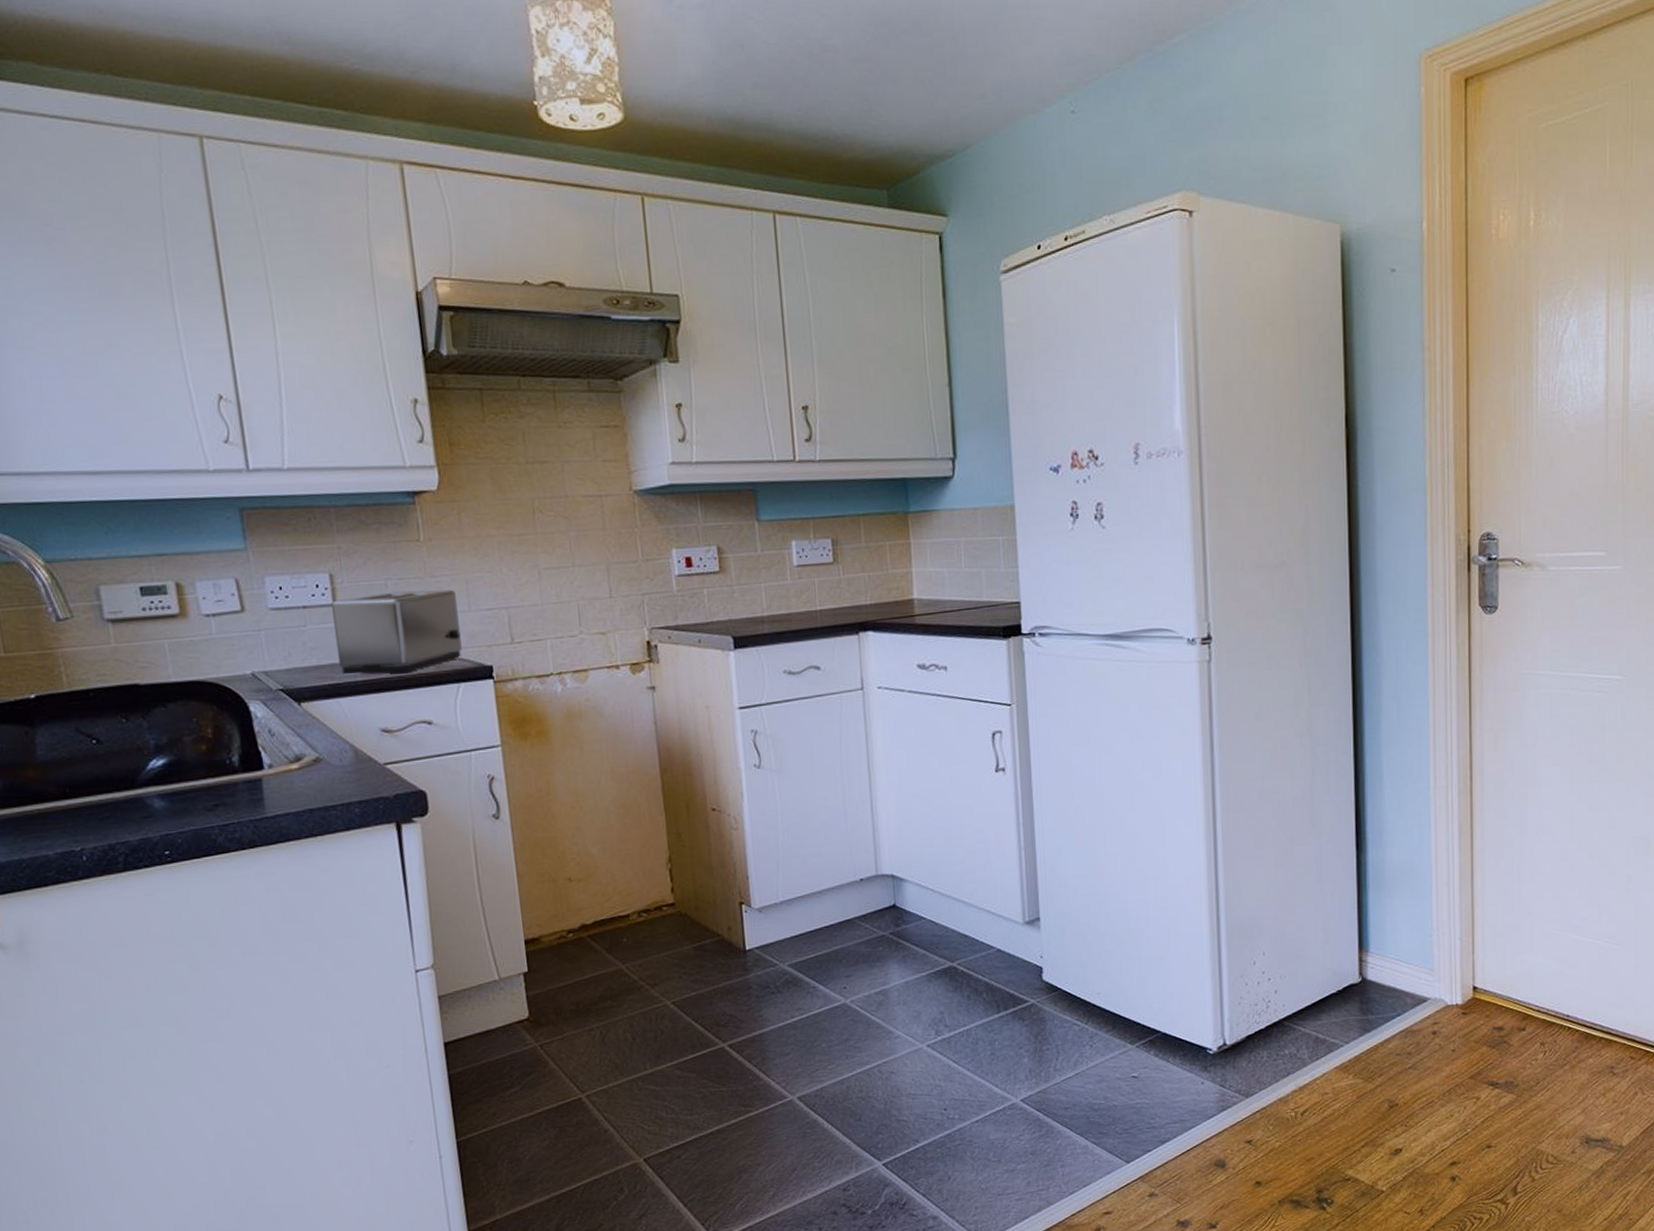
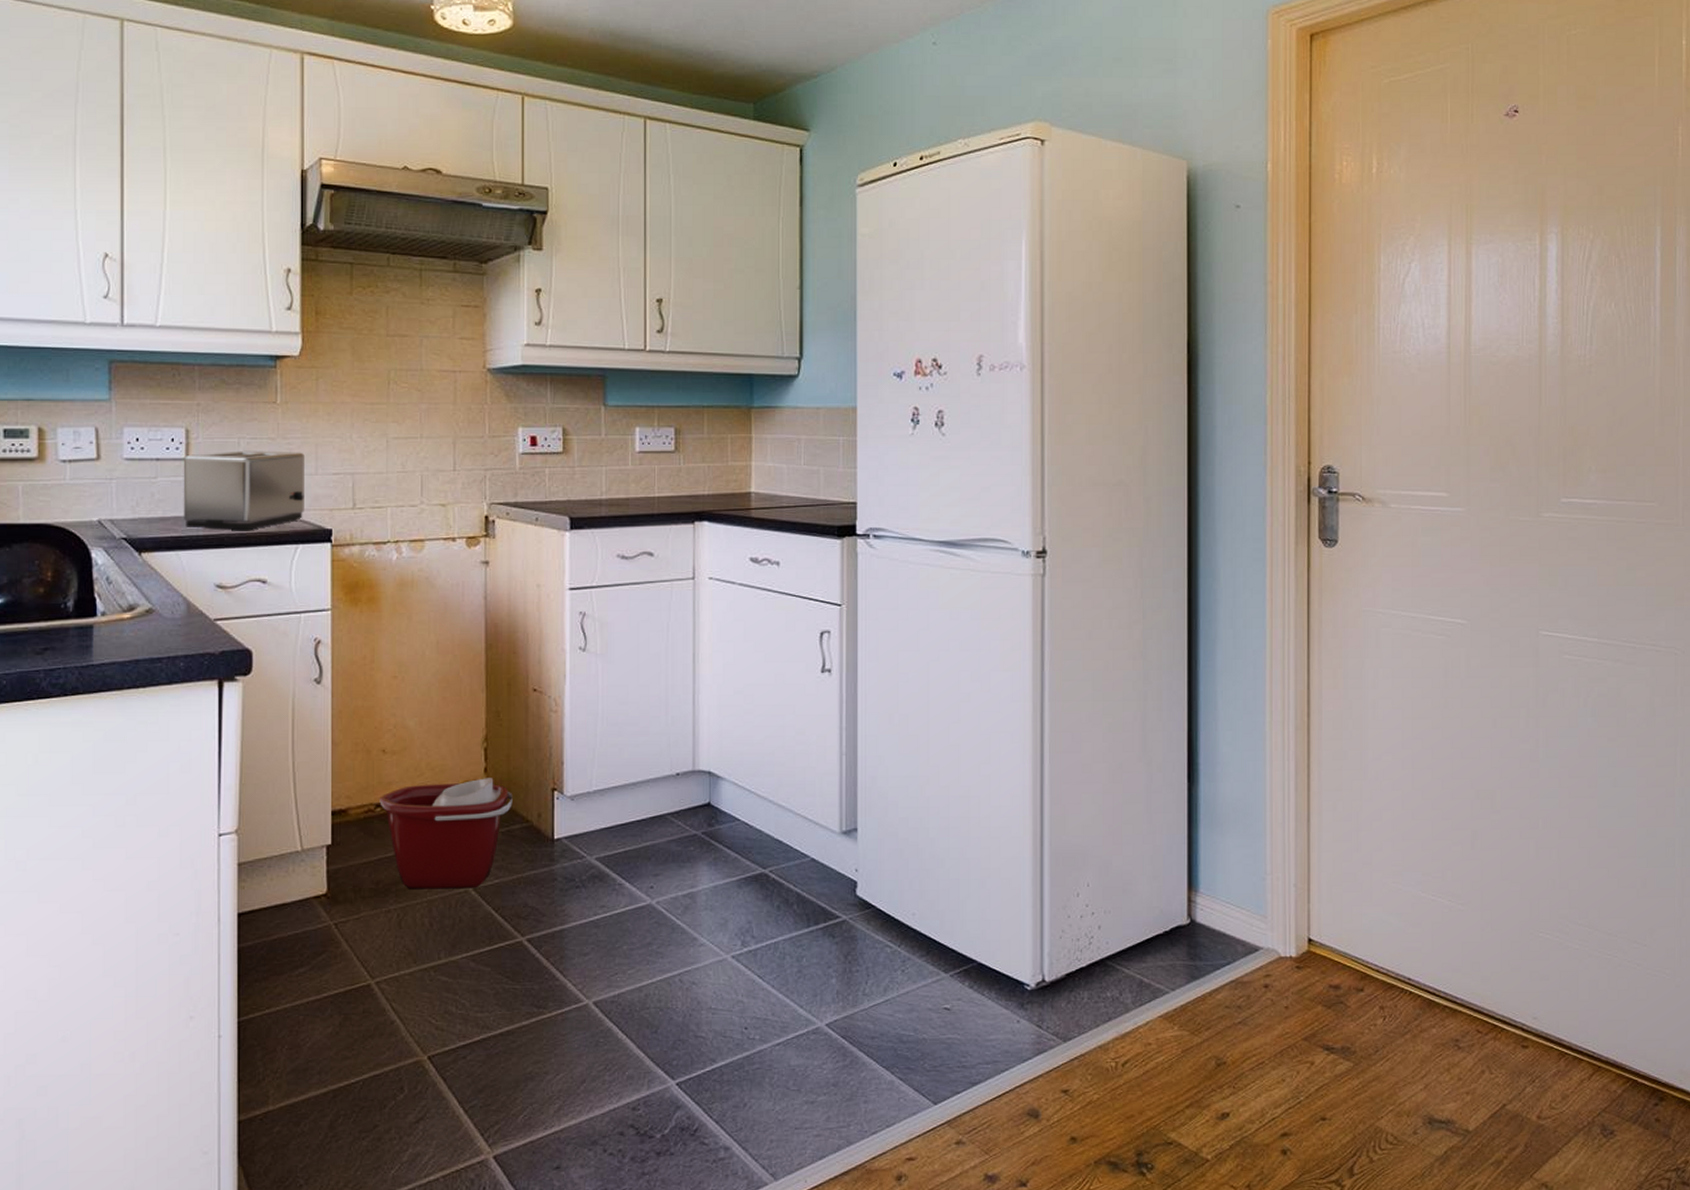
bucket: none [570,897,702,1008] -> present [379,778,513,890]

